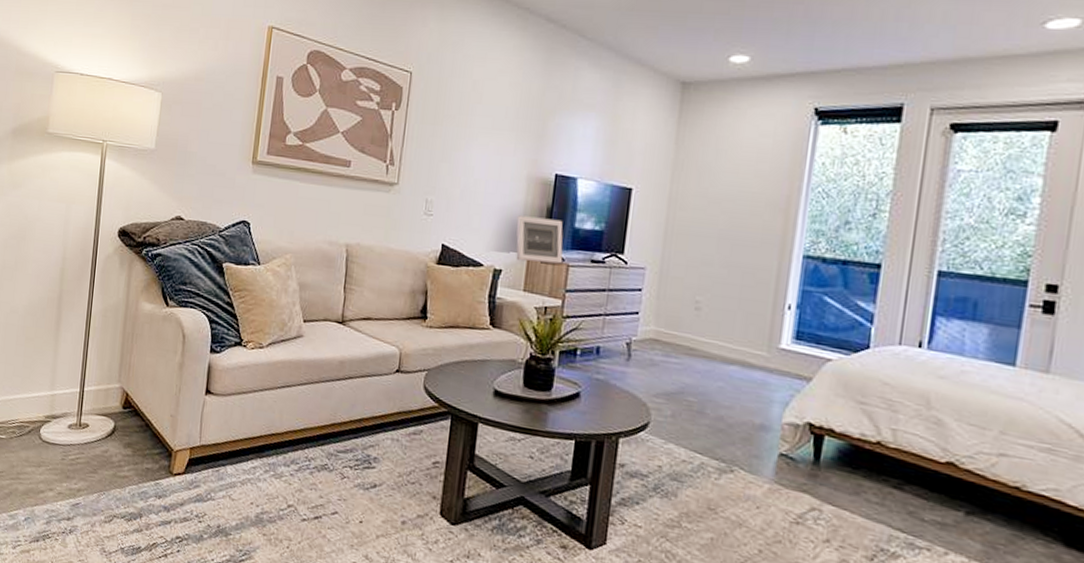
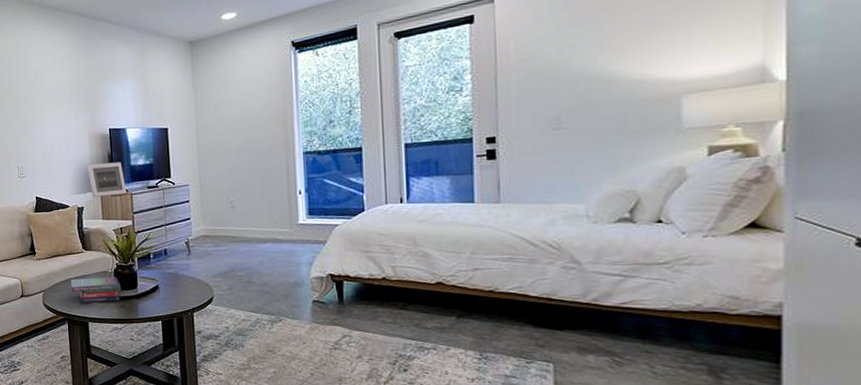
books: none [463,361,531,404] -> present [71,277,122,303]

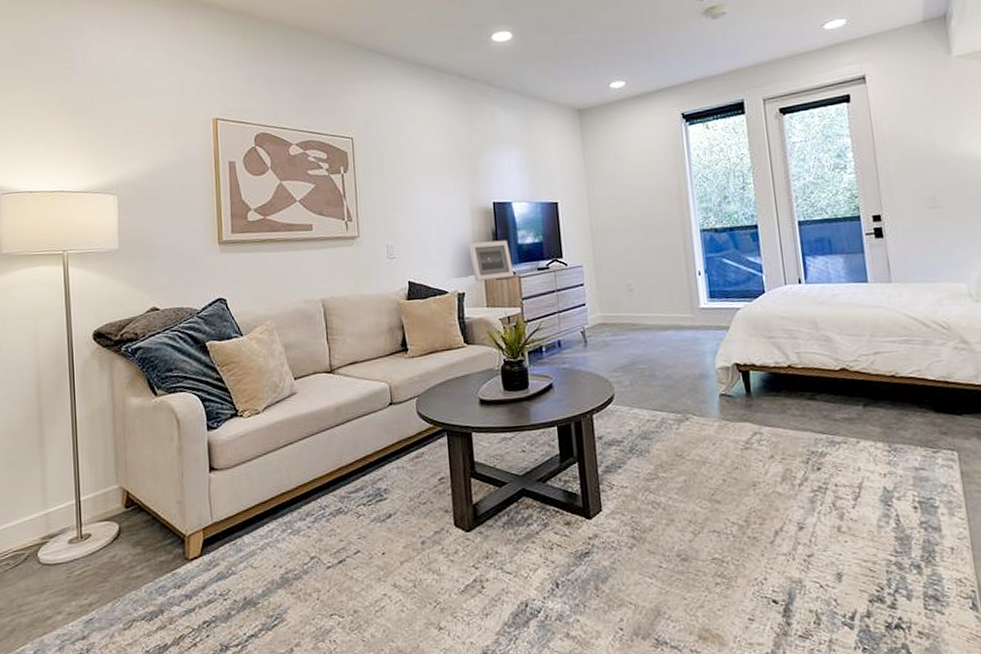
books: present [71,277,122,303] -> none [450,375,511,409]

